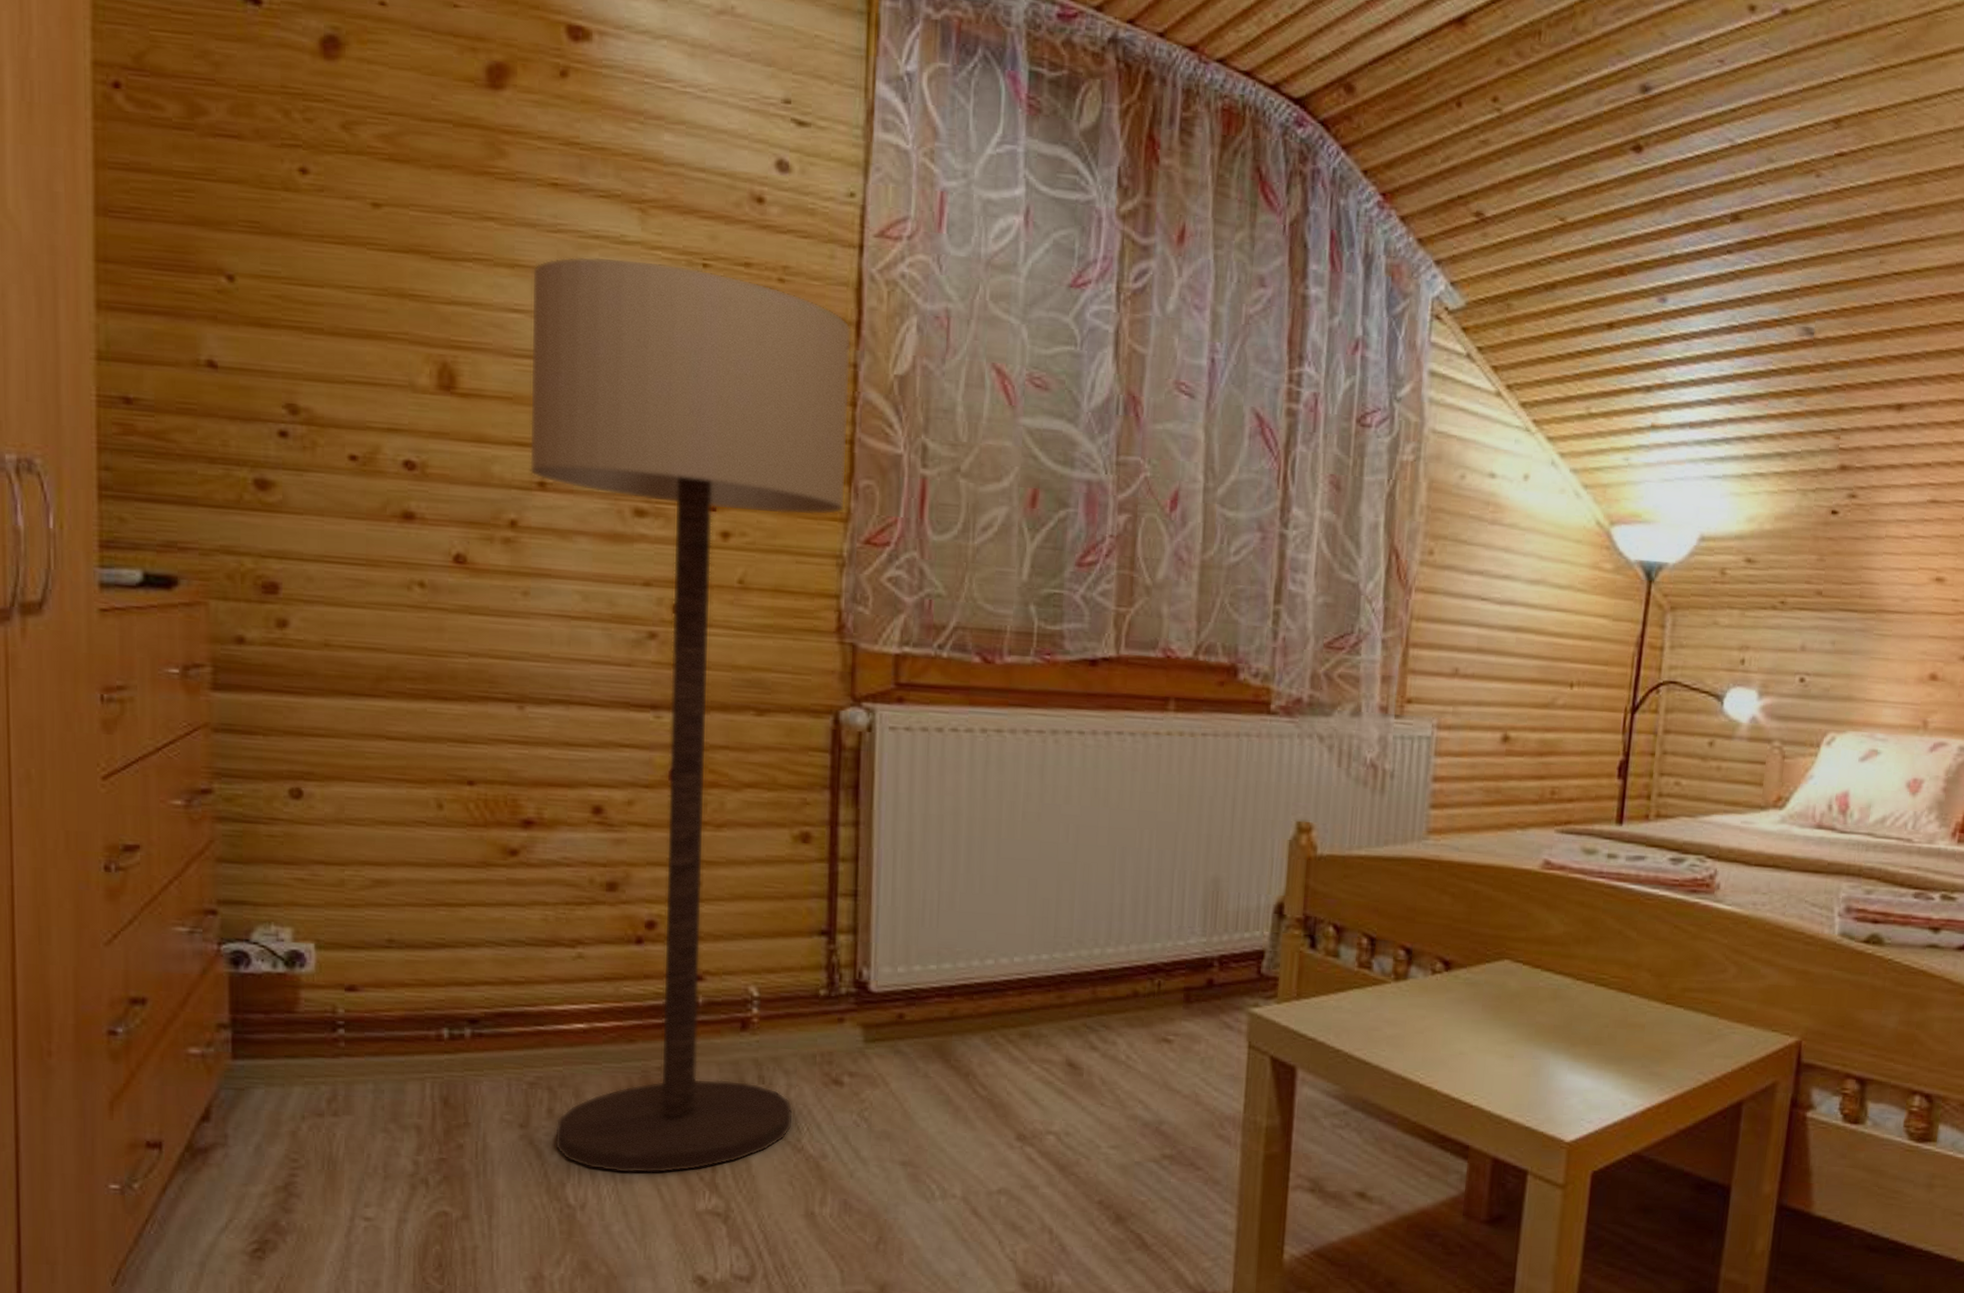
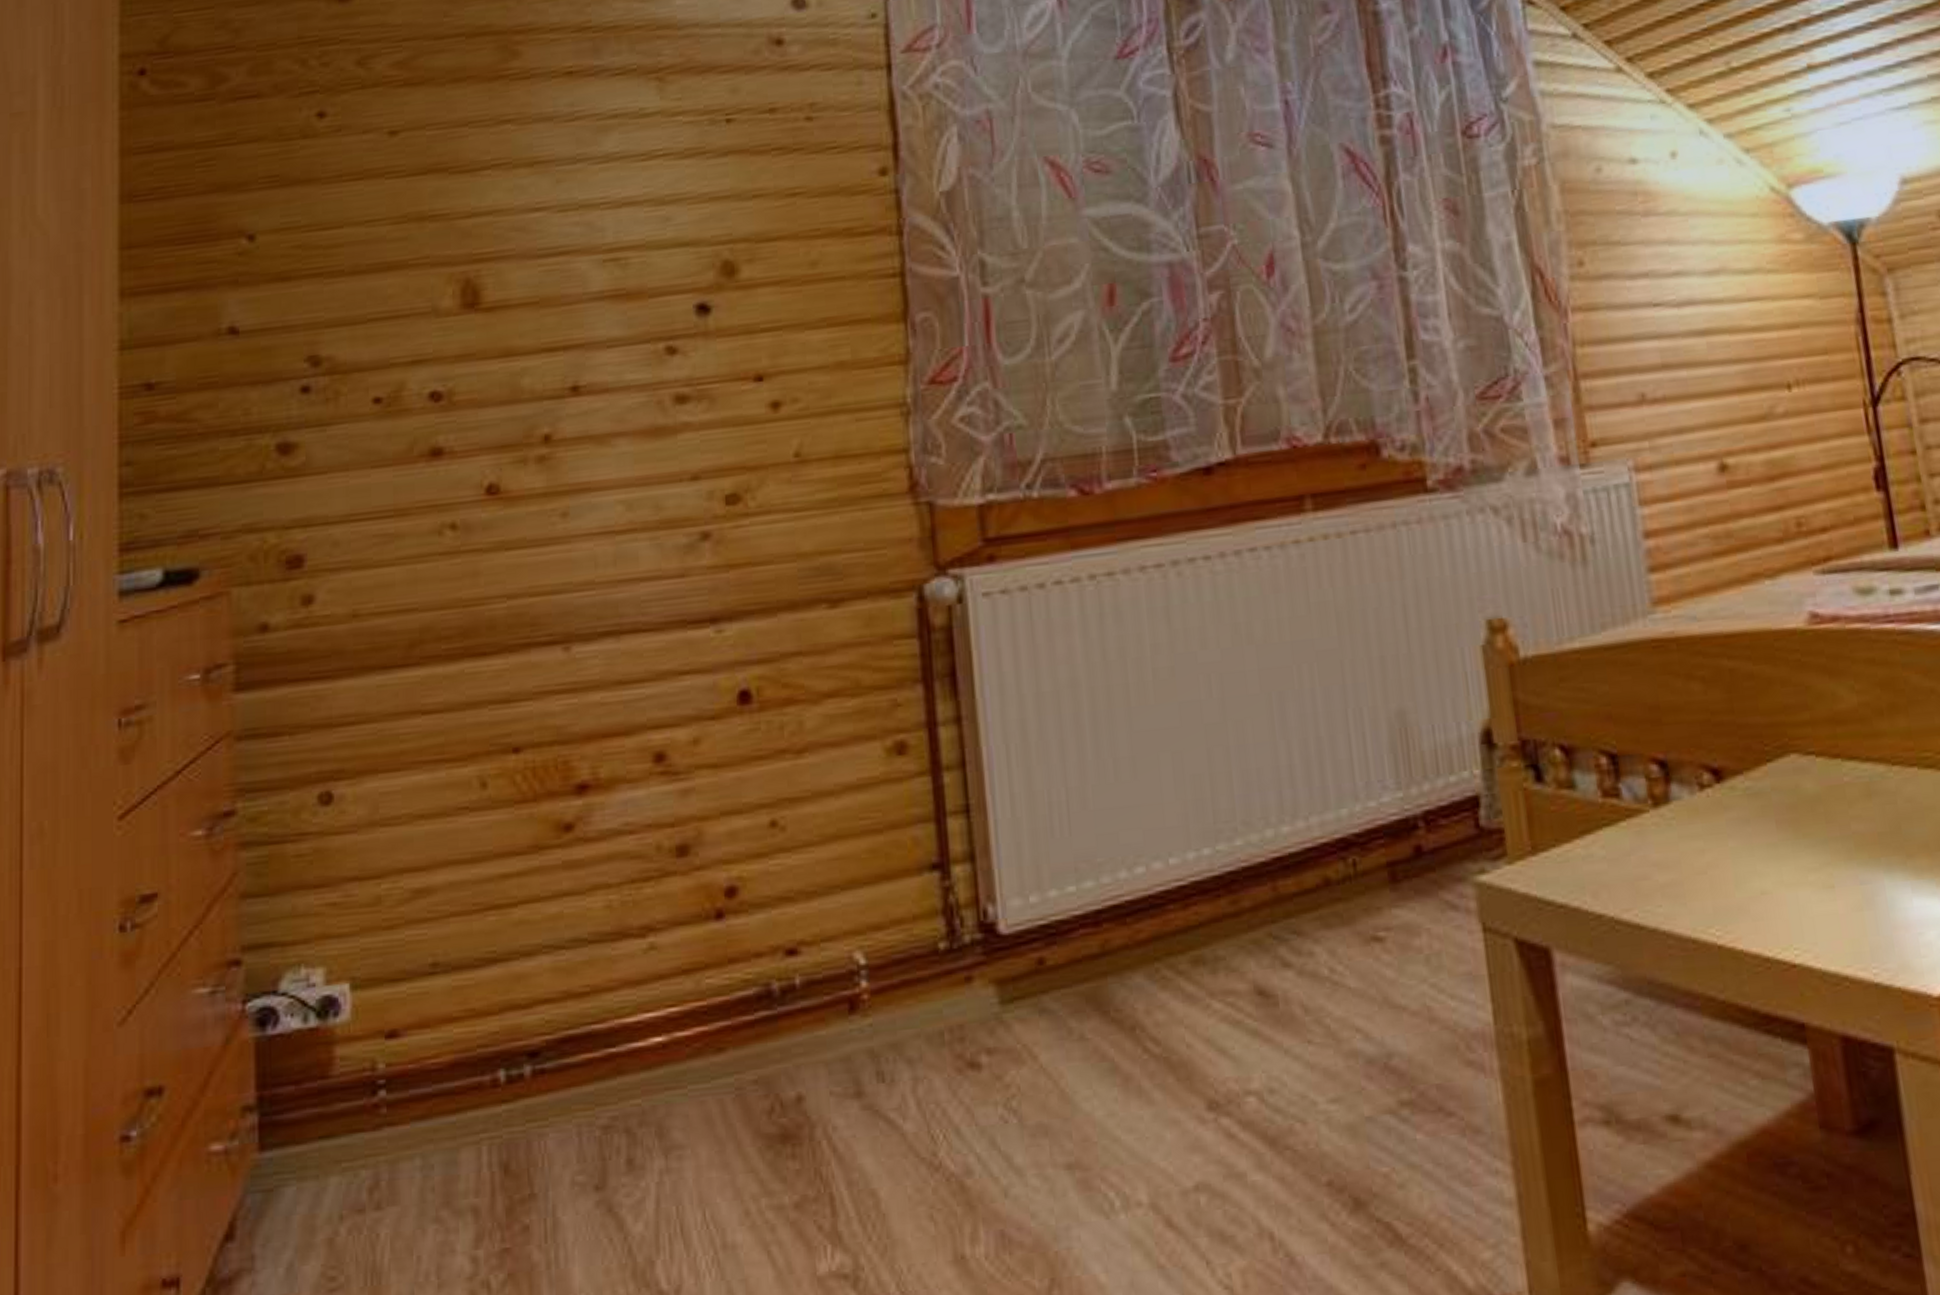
floor lamp: present [530,256,851,1174] -> none [551,125,926,1236]

